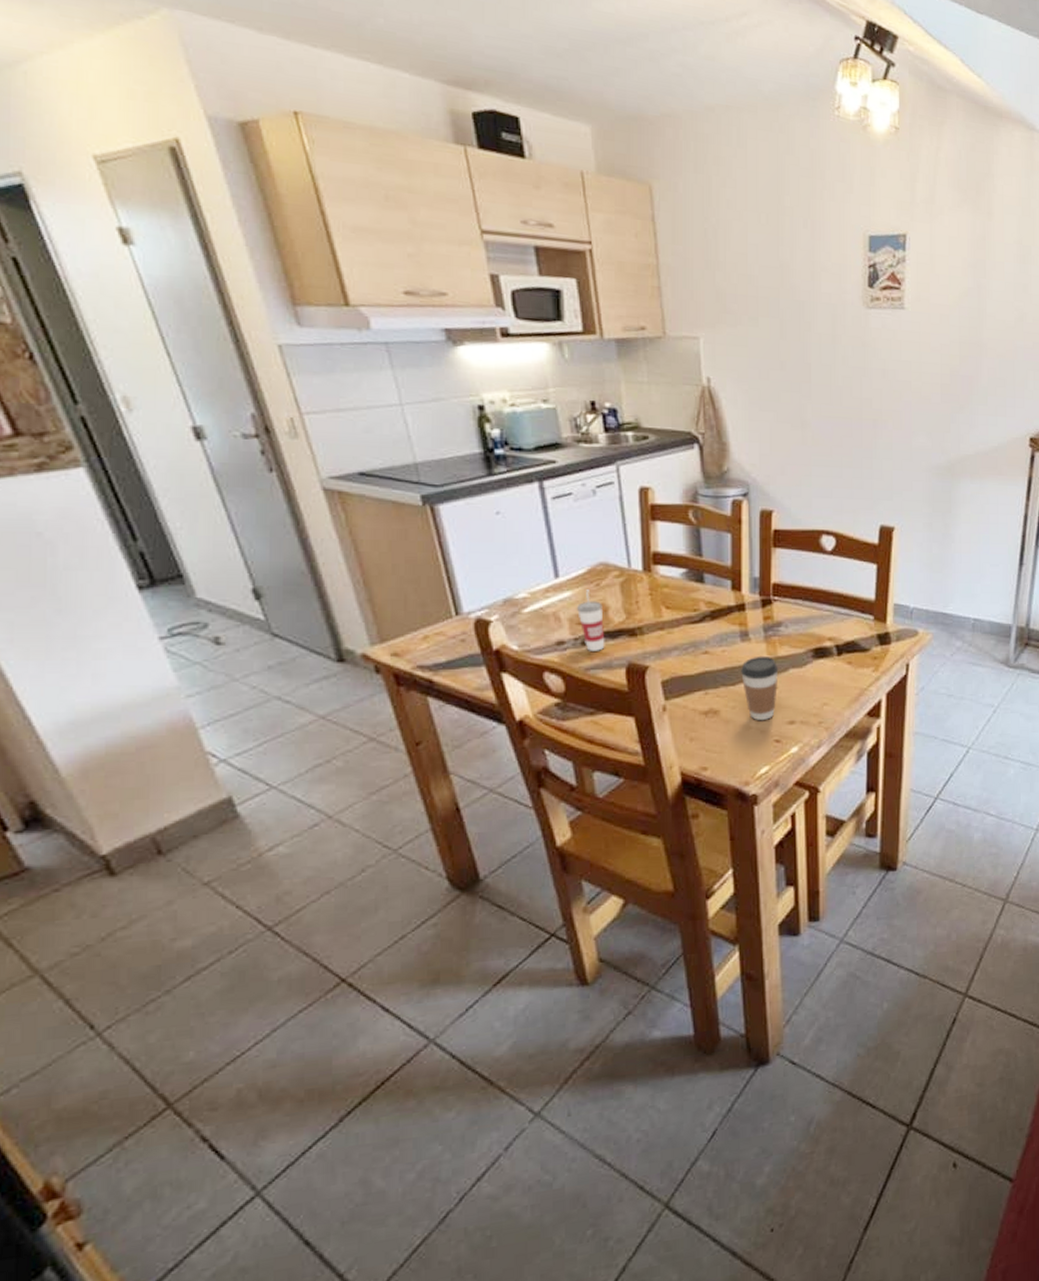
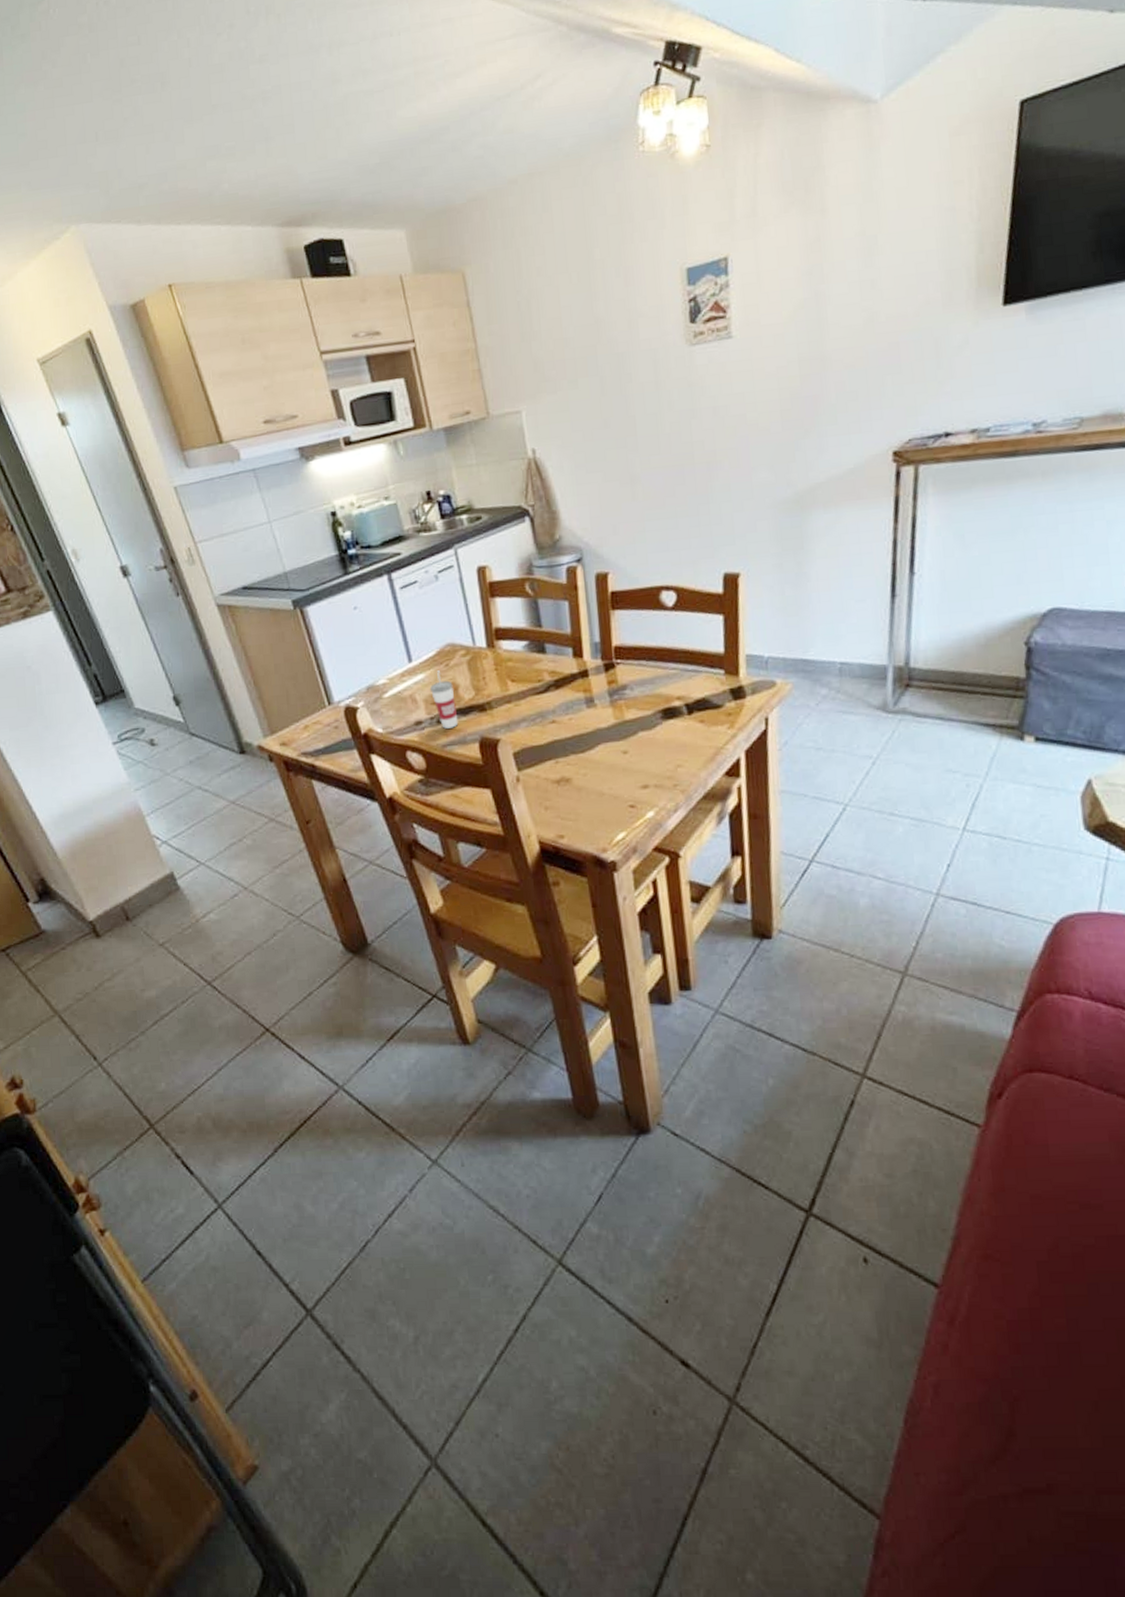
coffee cup: present [741,655,779,721] -> none [589,720,628,787]

